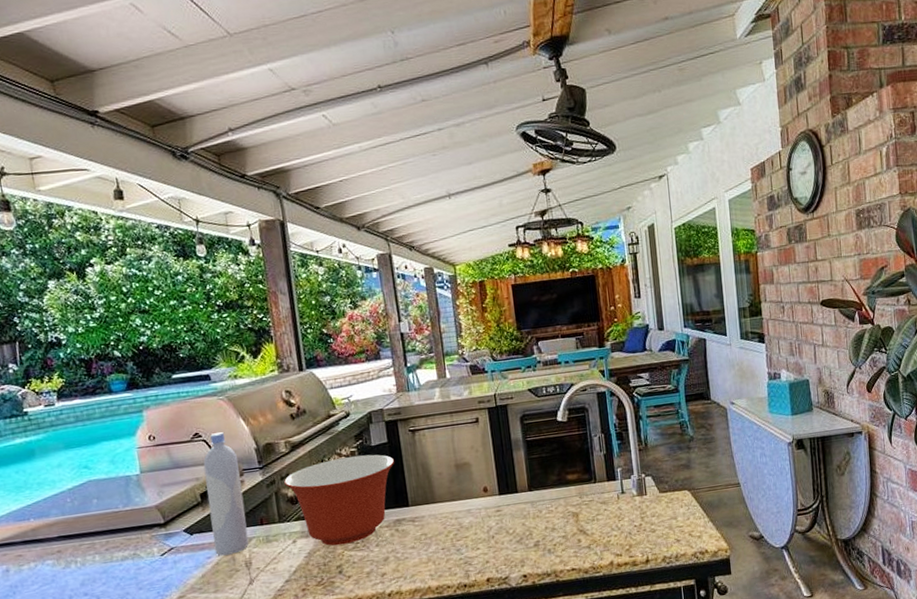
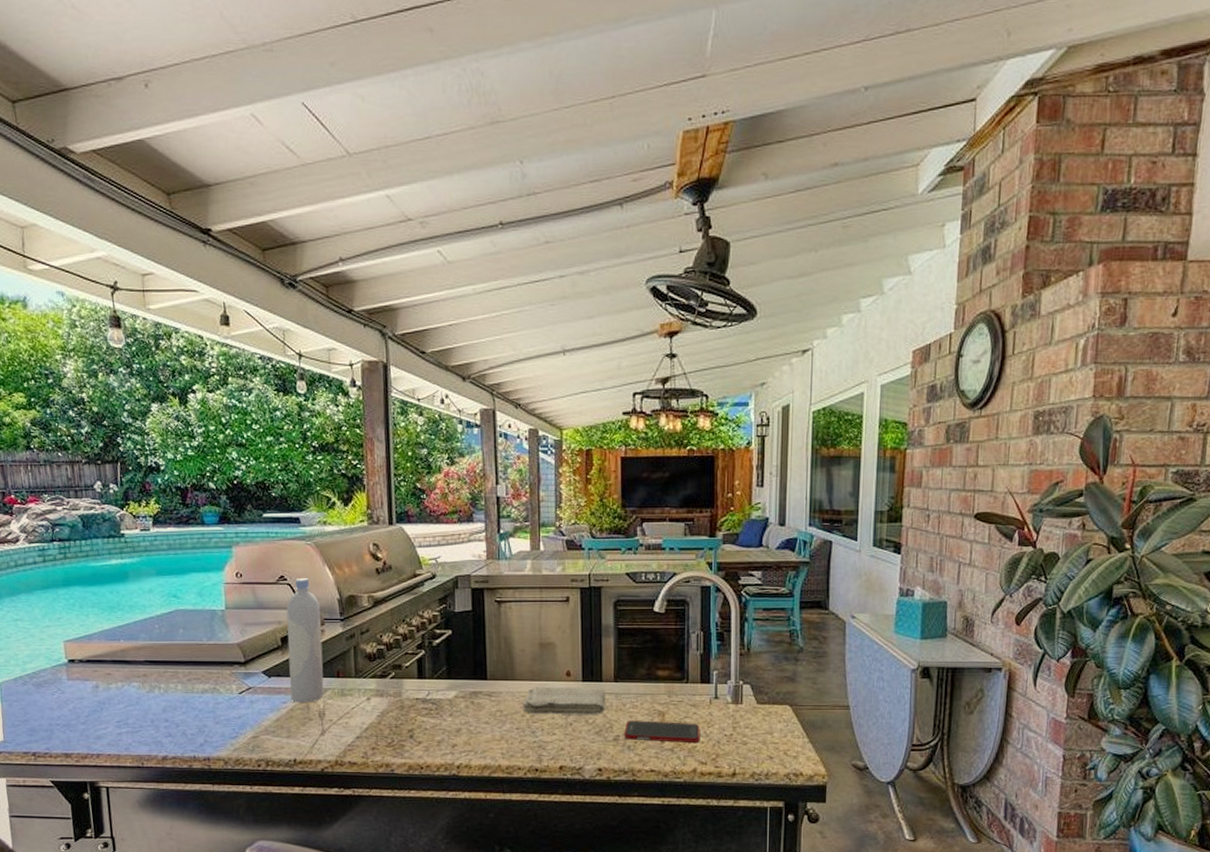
mixing bowl: present [284,454,395,546] -> none [364,621,477,709]
washcloth: none [445,499,523,533] -> present [522,686,606,715]
cell phone: none [543,519,613,544] -> present [624,721,700,742]

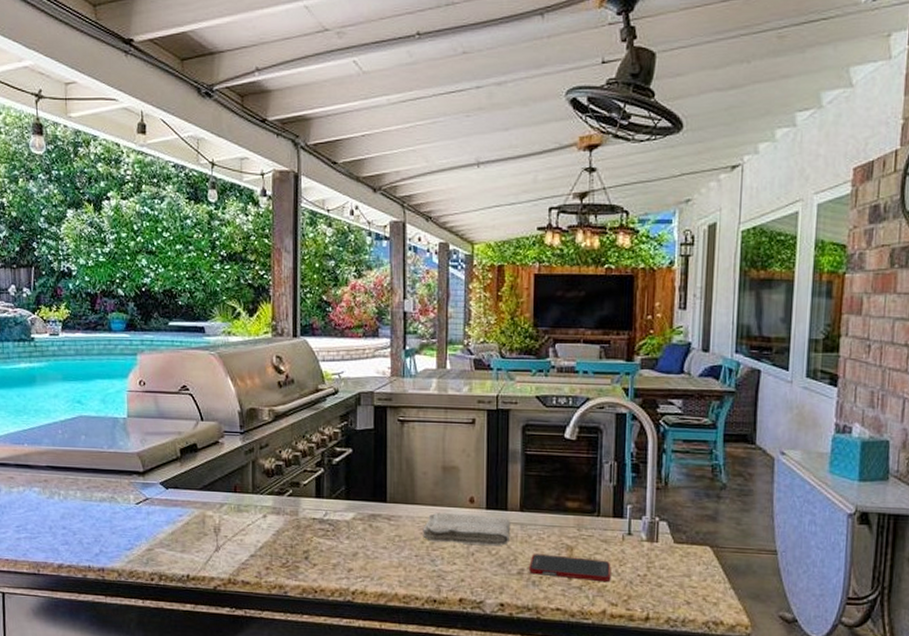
bottle: present [286,578,324,702] -> none [186,389,221,517]

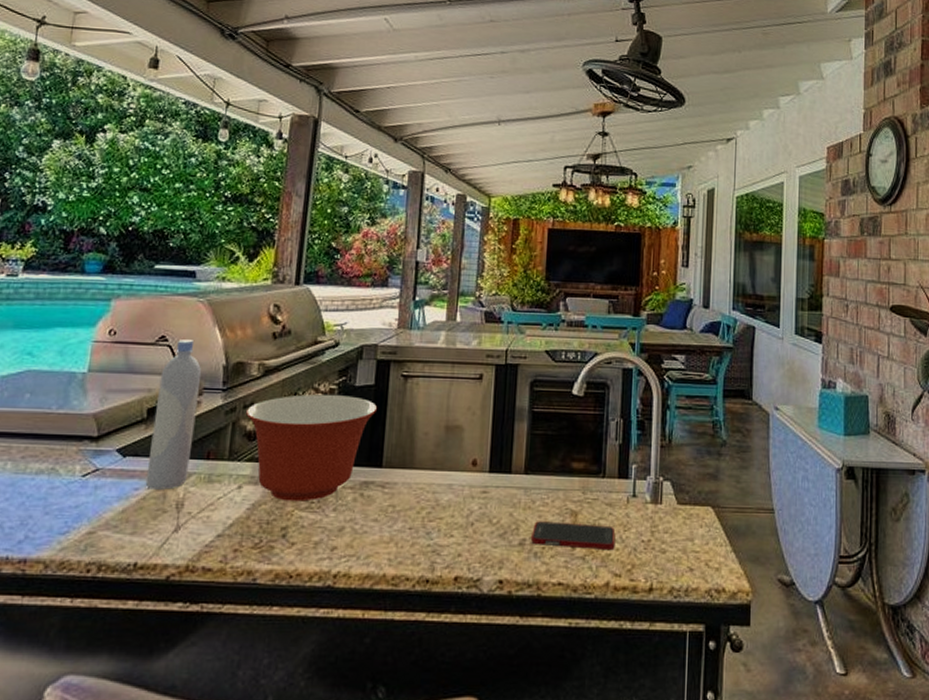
bottle: none [186,389,221,517] -> present [145,340,202,490]
mixing bowl: none [263,437,379,530] -> present [246,394,378,502]
washcloth: present [422,512,511,546] -> none [419,477,514,513]

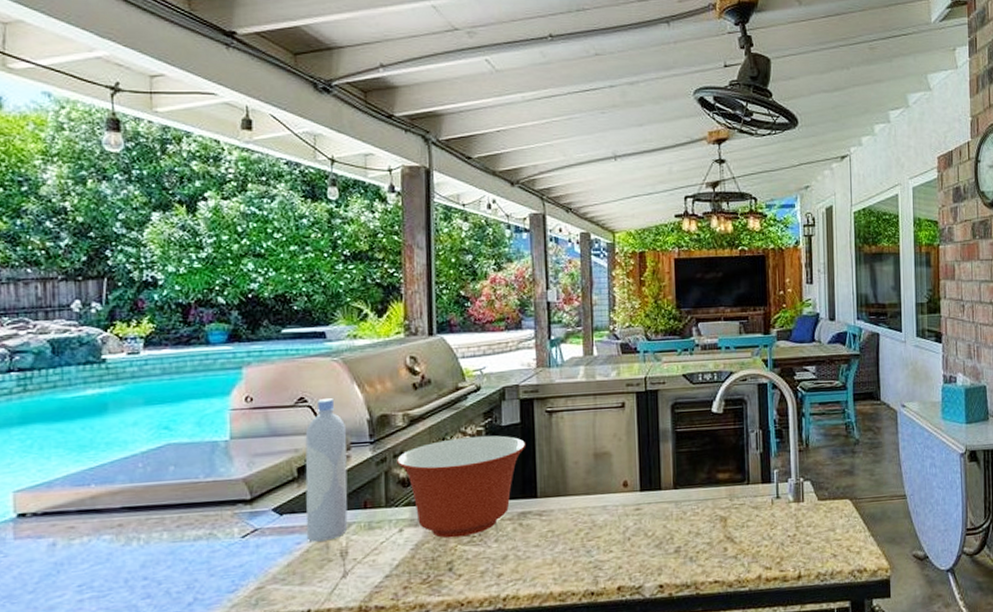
cell phone: present [531,521,616,549] -> none [686,526,764,551]

